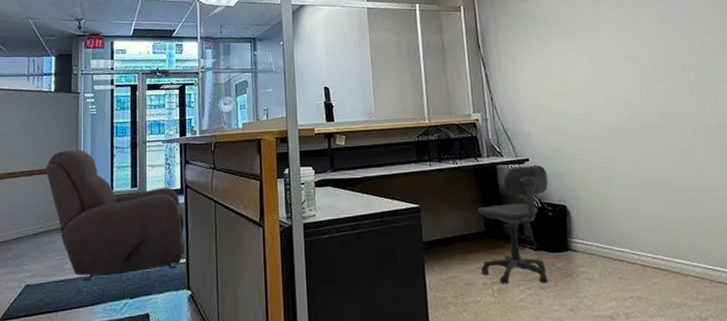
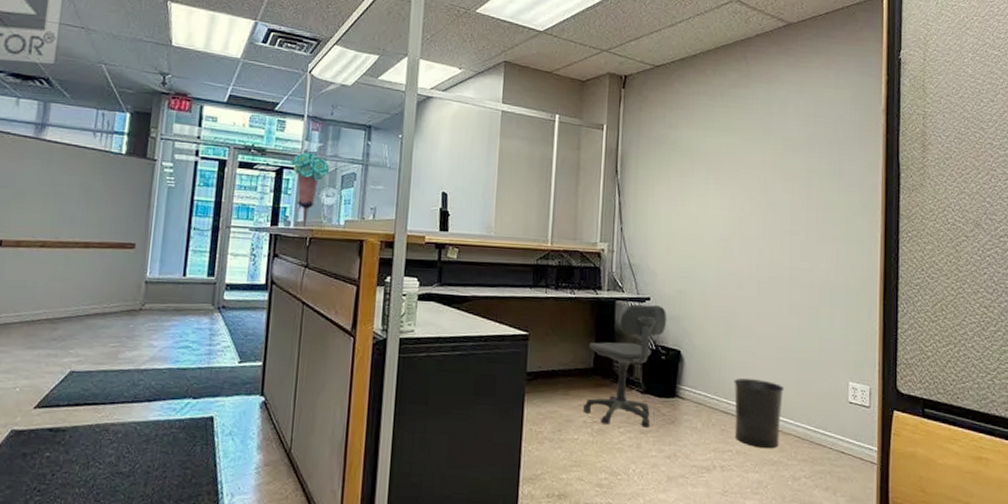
chair: present [45,150,186,281] -> none [105,224,268,374]
bouquet: none [191,67,225,136] -> present [291,151,330,229]
waste bin: none [623,224,680,292] -> present [734,378,785,449]

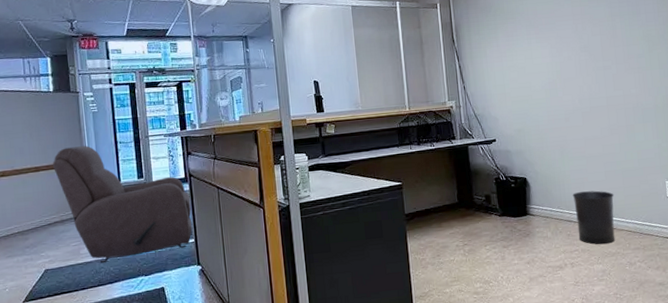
chair: none [105,224,268,374] -> present [52,146,193,263]
bouquet: present [291,151,330,229] -> none [187,65,220,129]
office chair: present [584,304,667,428] -> none [452,144,512,245]

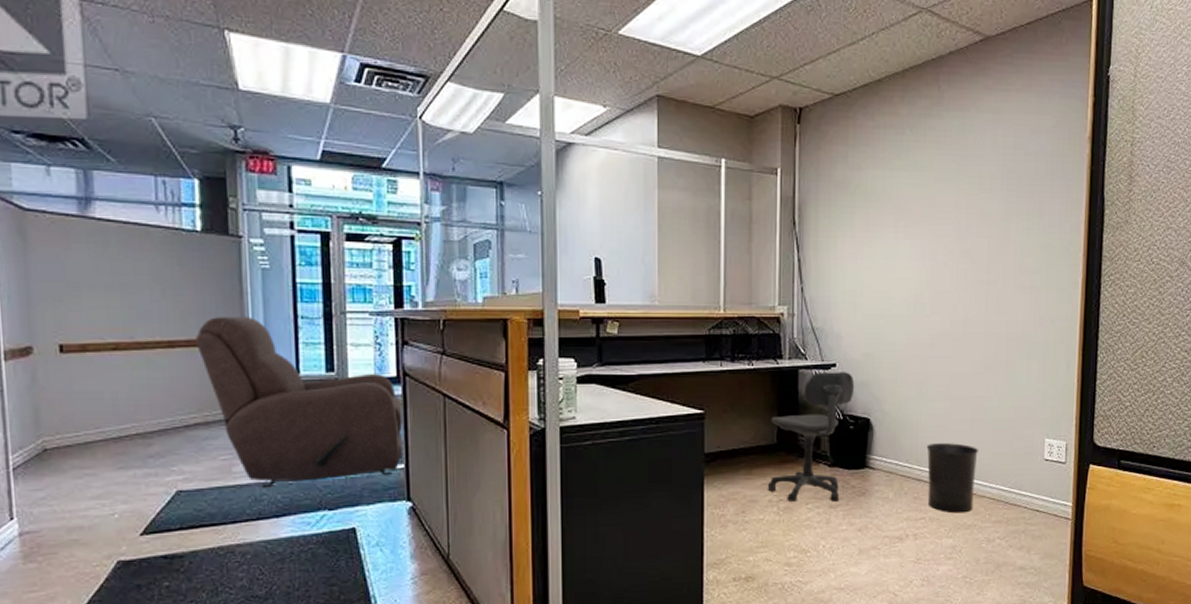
office chair: none [452,144,512,245] -> present [768,372,855,502]

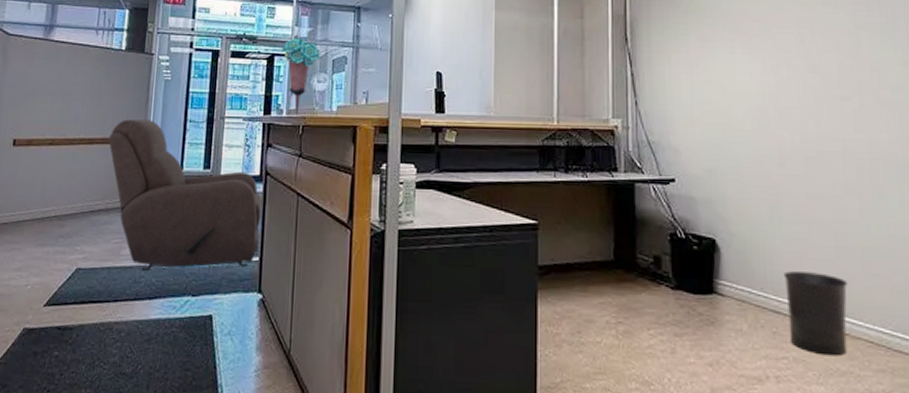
bouquet: none [411,217,458,310] -> present [282,37,320,117]
office chair: present [768,372,855,502] -> none [605,187,697,330]

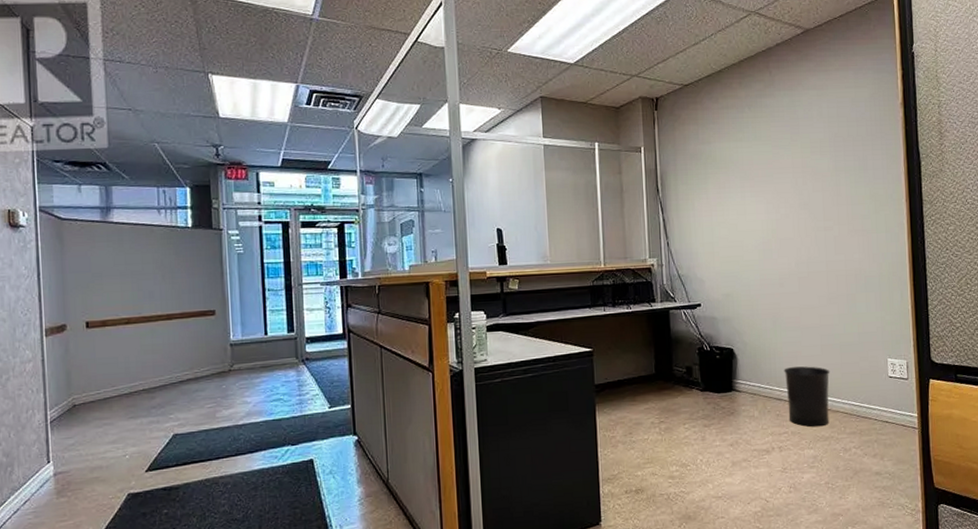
chair: present [108,119,263,270] -> none [187,292,350,428]
bouquet: present [282,37,320,117] -> none [351,204,388,278]

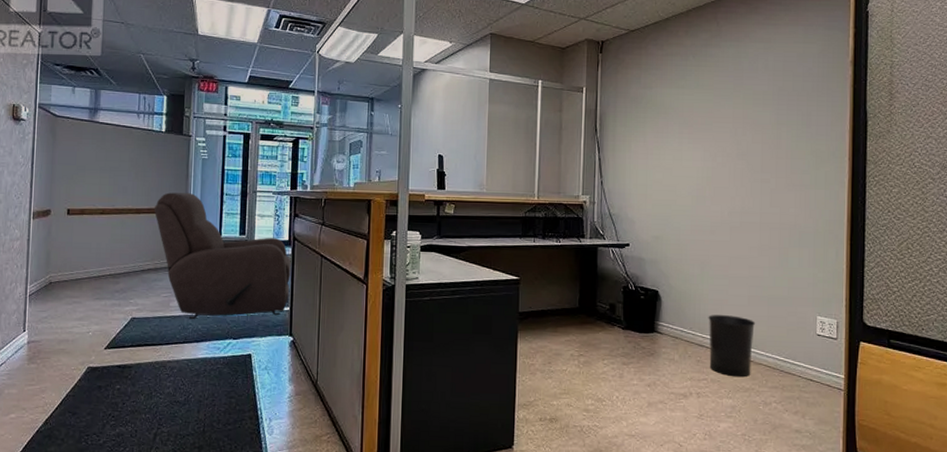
chair: none [187,292,350,428] -> present [154,192,292,319]

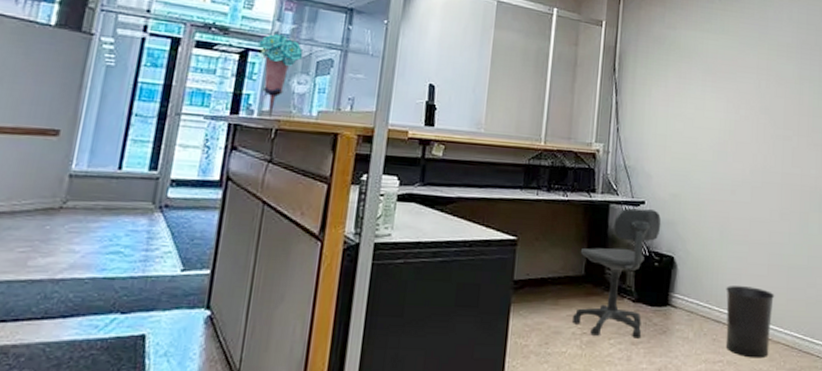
chair: present [154,192,292,319] -> none [21,107,221,284]
bouquet: none [306,123,339,192] -> present [259,33,304,119]
office chair: none [571,250,645,360] -> present [573,208,661,339]

